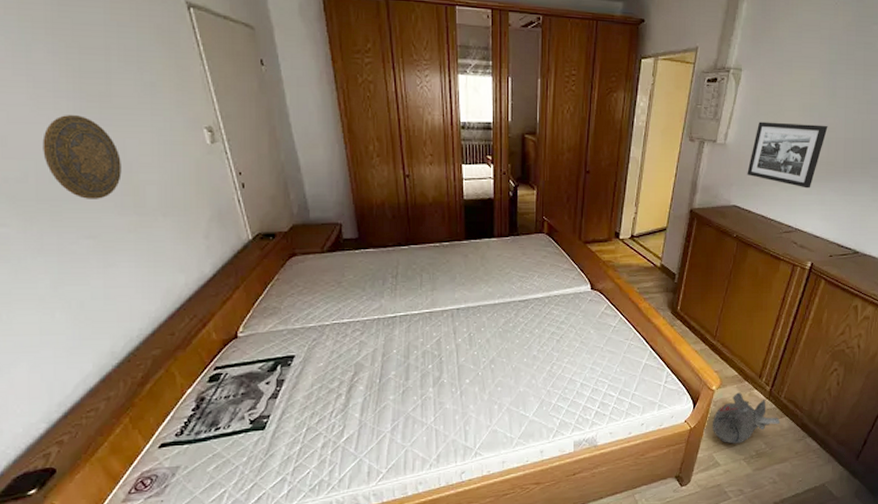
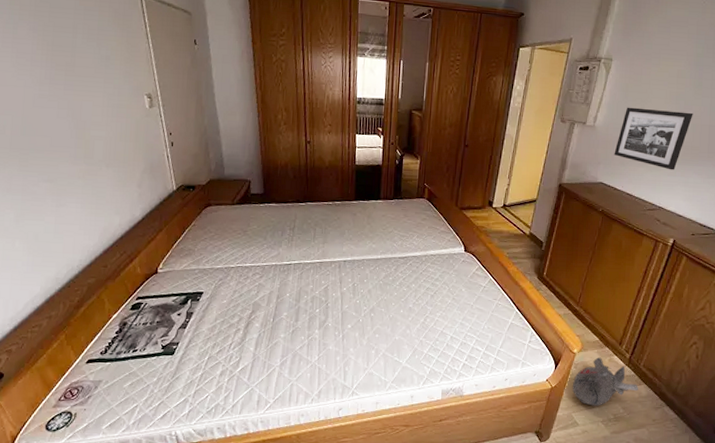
decorative plate: present [42,115,122,199] -> none [18,80,78,150]

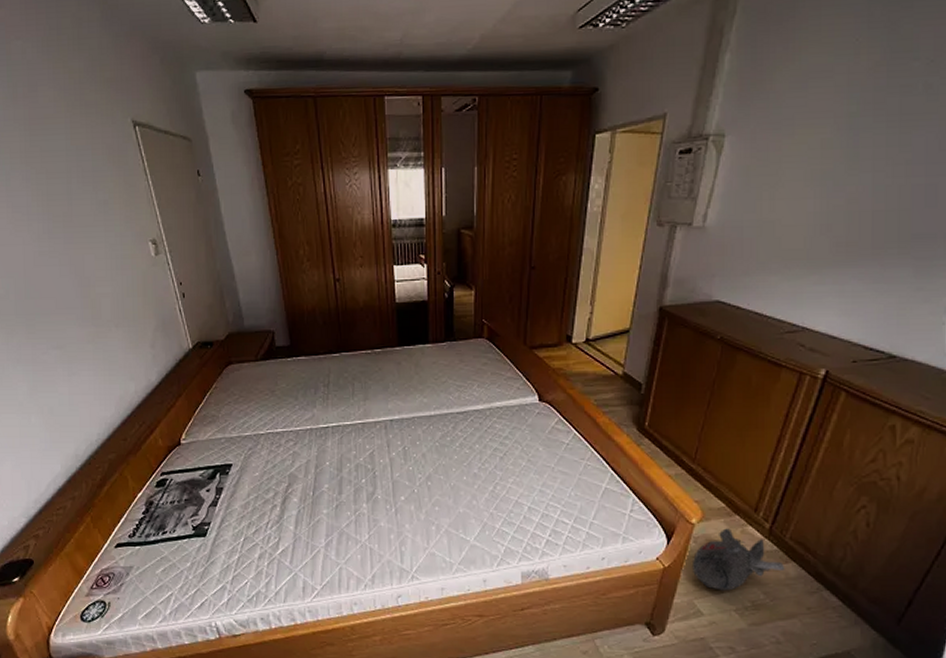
picture frame: present [614,107,693,170] -> none [734,195,847,277]

